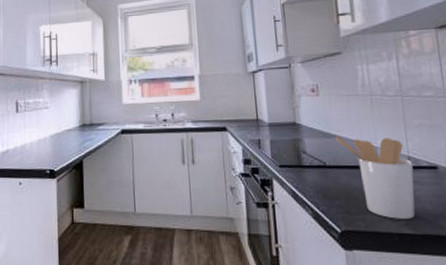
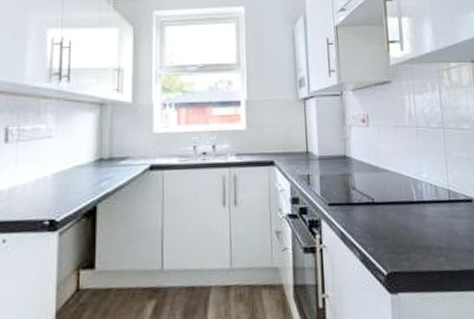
utensil holder: present [336,136,415,219] -> none [384,170,454,257]

